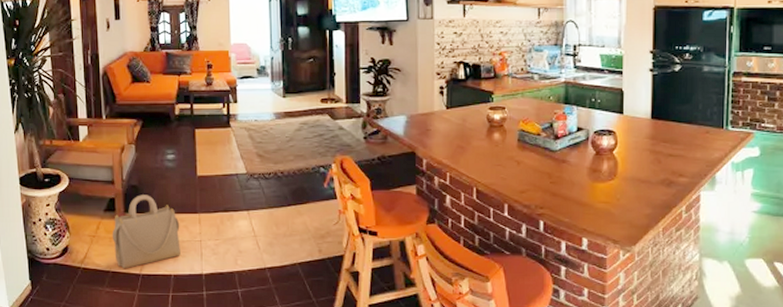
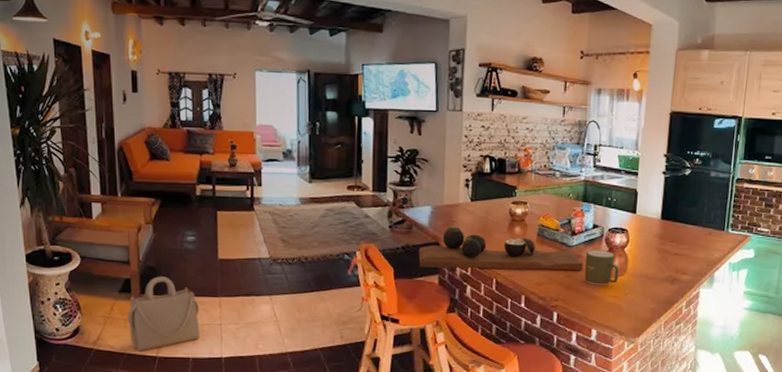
decorative tray: none [395,134,569,178] -> present [418,226,583,271]
mug: none [570,154,609,191] -> present [584,250,620,286]

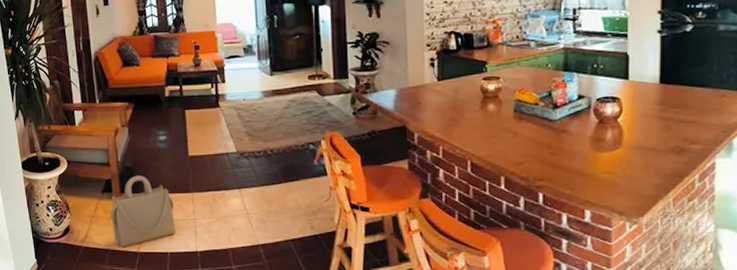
decorative tray: present [418,226,583,271] -> none [385,108,570,153]
mug: present [584,250,620,286] -> none [571,123,613,162]

